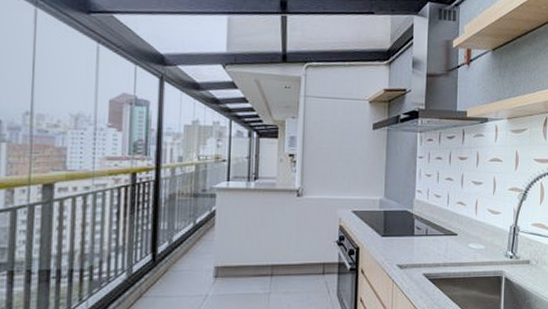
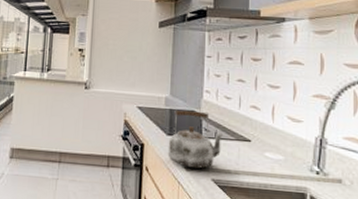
kettle: none [382,211,435,266] -> present [167,109,225,169]

